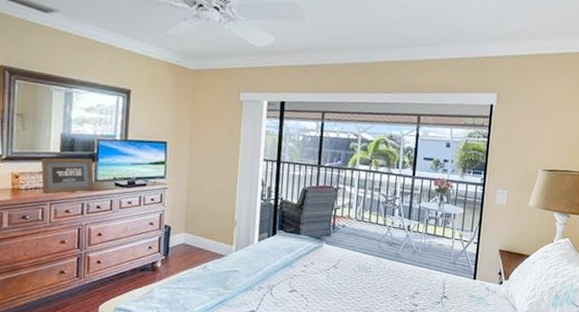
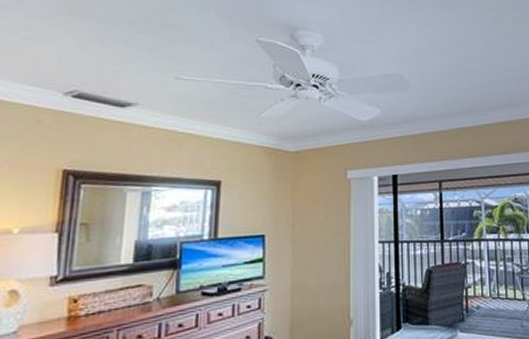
picture frame: present [41,158,94,193] -> none [107,266,175,317]

